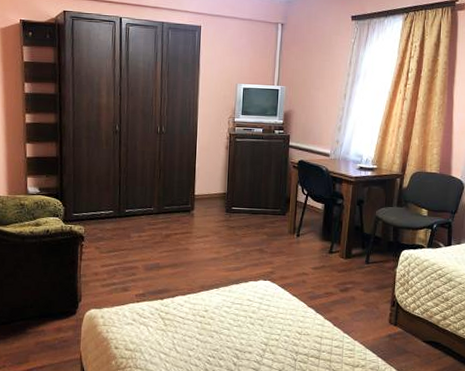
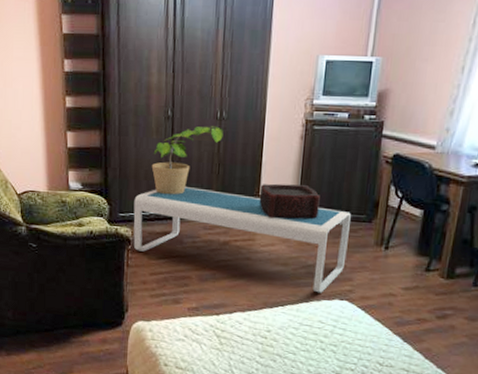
coffee table: none [86,189,269,276] -> present [133,187,351,293]
potted plant: none [102,138,164,197] -> present [151,126,225,195]
decorative container: none [194,185,244,214] -> present [259,183,320,220]

